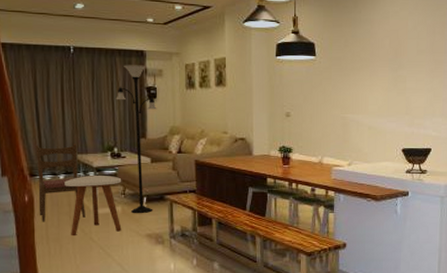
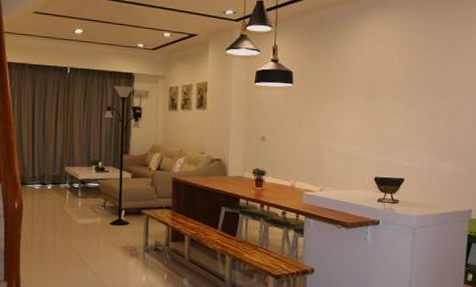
dining chair: present [35,144,86,222] -> none [26,156,68,229]
side table: present [64,174,122,237] -> none [51,186,104,244]

